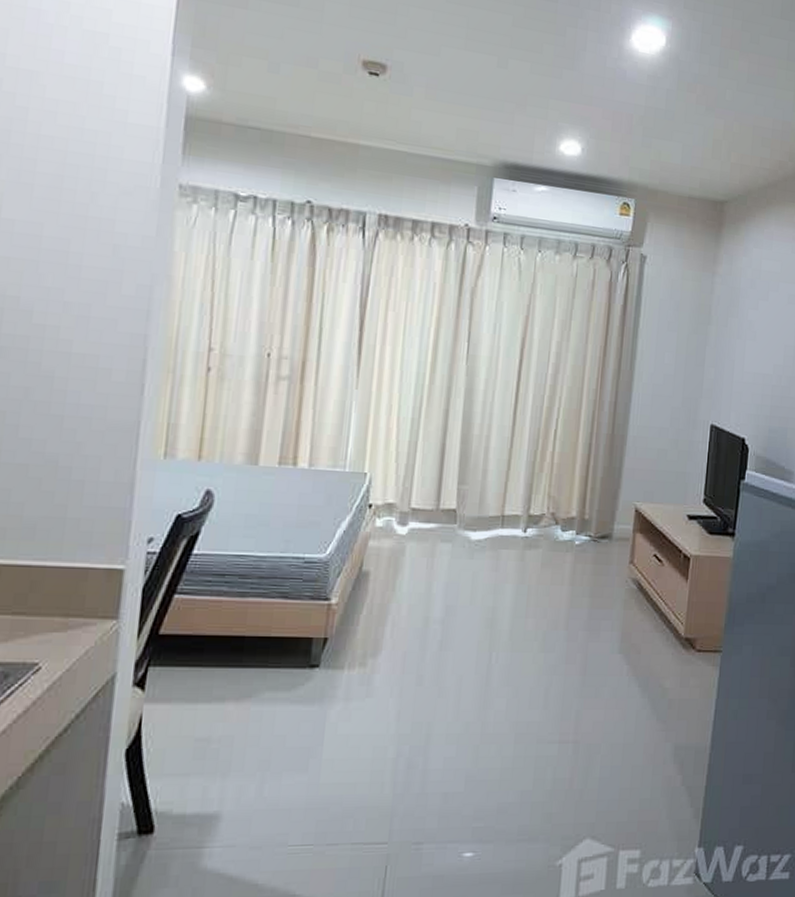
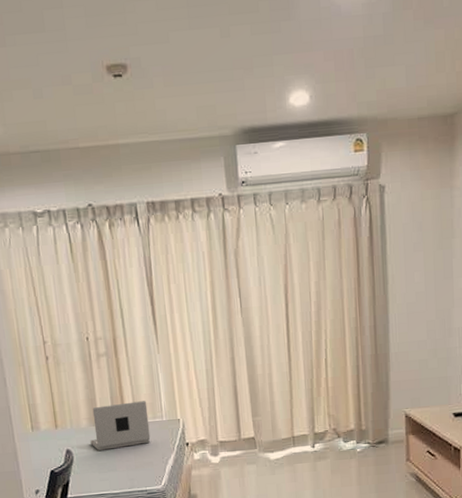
laptop: none [241,440,329,498] -> present [90,401,151,451]

